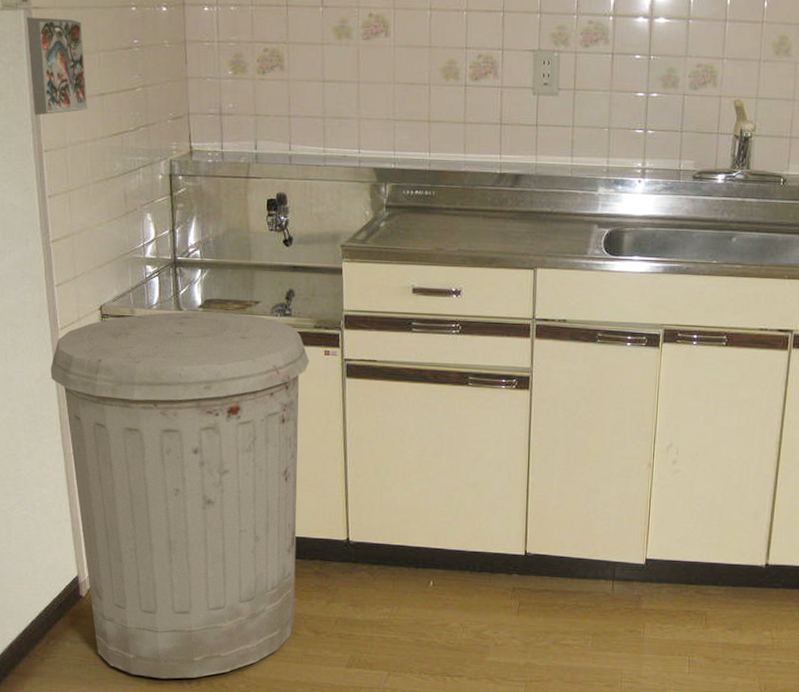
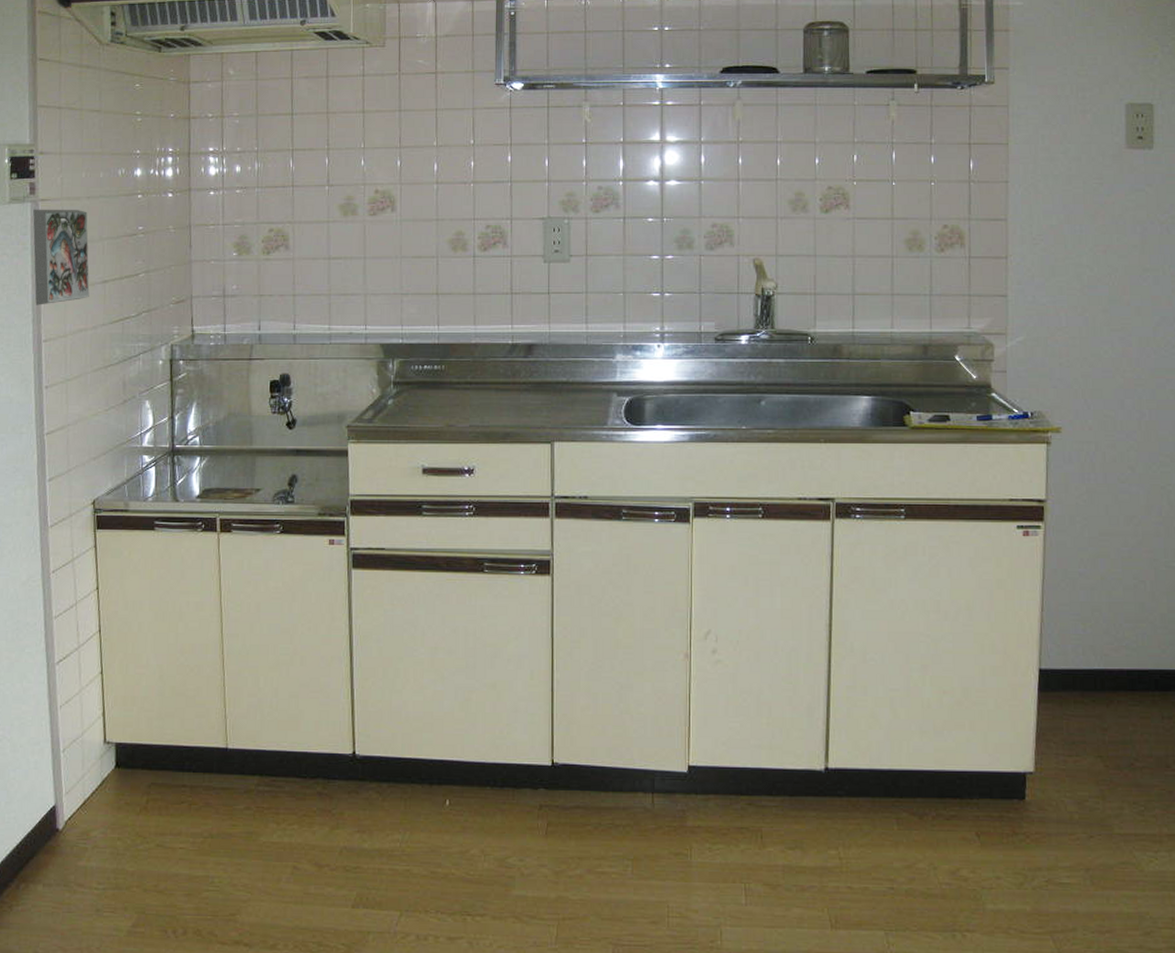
trash can: present [50,311,310,679] -> none [37,502,313,928]

